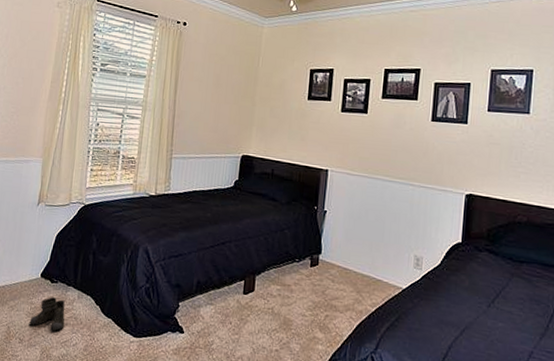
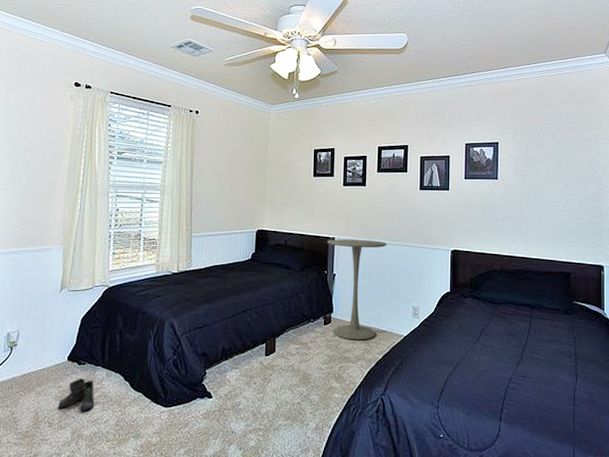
pedestal table: none [319,171,389,289] -> present [327,239,387,340]

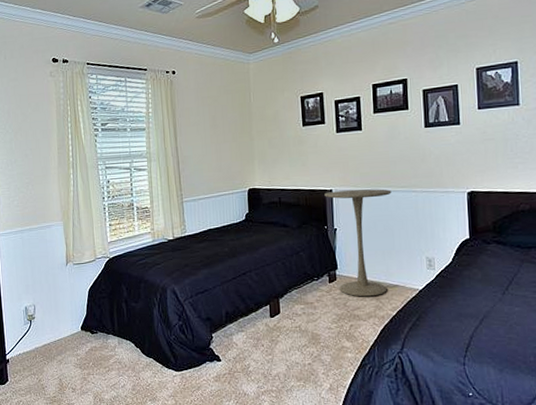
boots: present [58,378,101,411] -> none [78,347,116,377]

